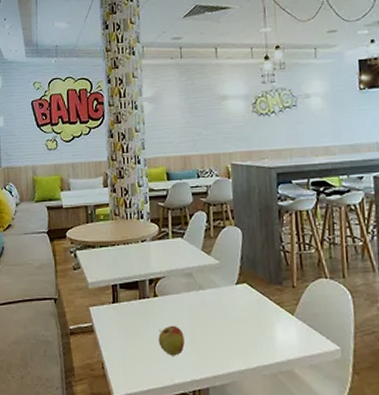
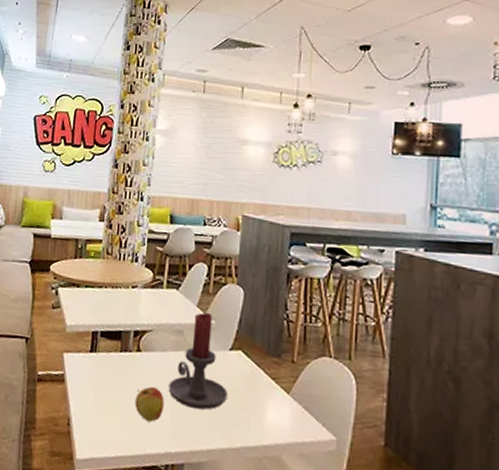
candle holder: none [186,254,240,340] -> present [168,312,228,410]

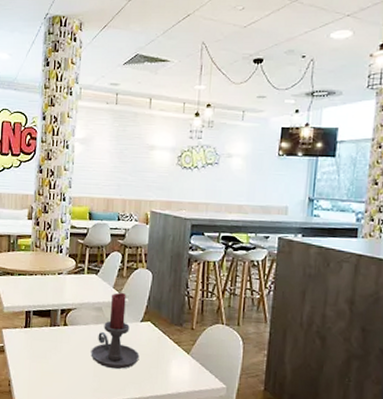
apple: present [135,386,164,422] -> none [63,352,88,380]

